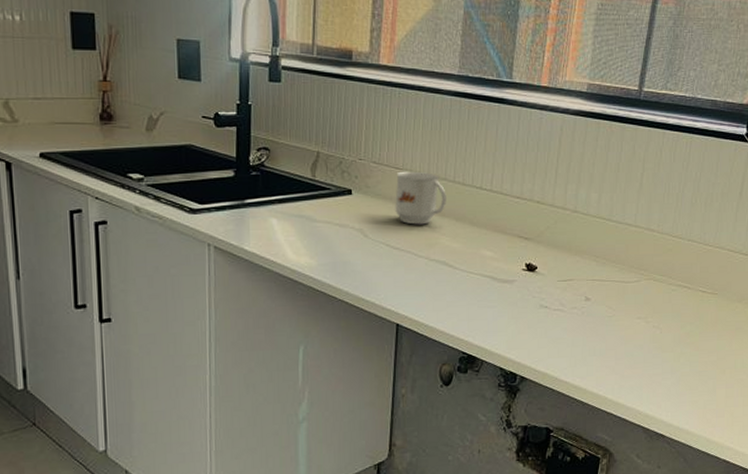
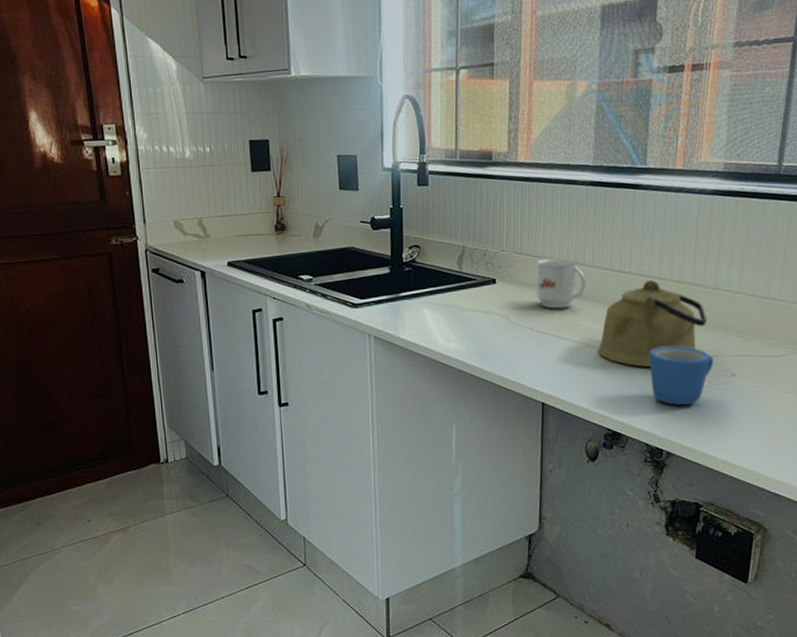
kettle: none [455,200,566,290] -> present [597,280,708,368]
mug: none [507,268,569,329] -> present [649,346,714,405]

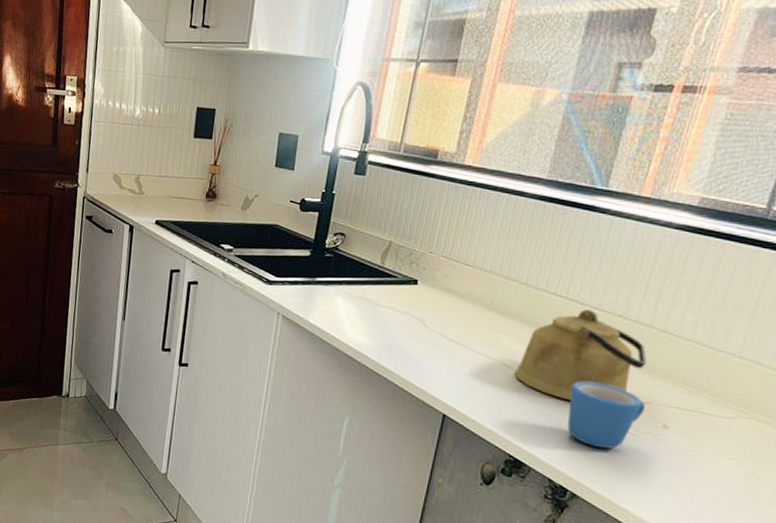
mug: present [536,258,586,309] -> none [459,268,516,323]

